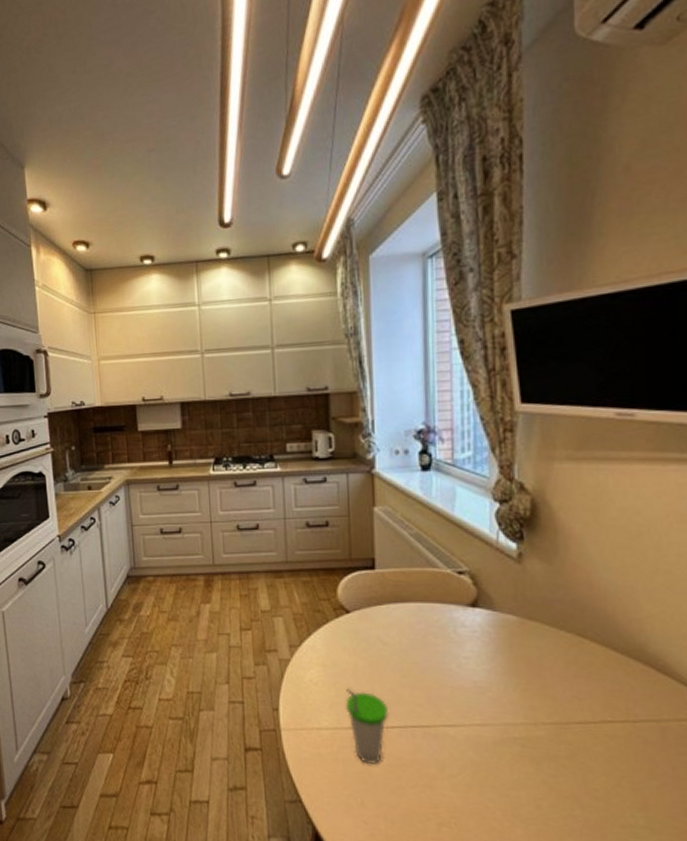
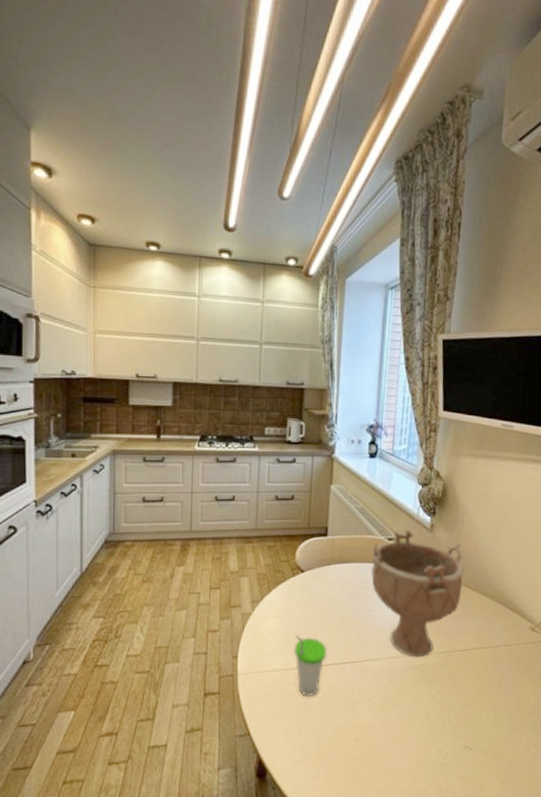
decorative bowl: none [437,560,576,728] -> present [371,529,465,658]

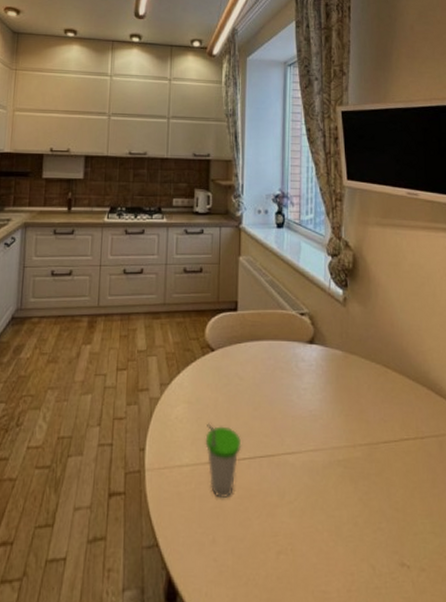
decorative bowl: present [371,529,465,658] -> none [285,303,383,451]

